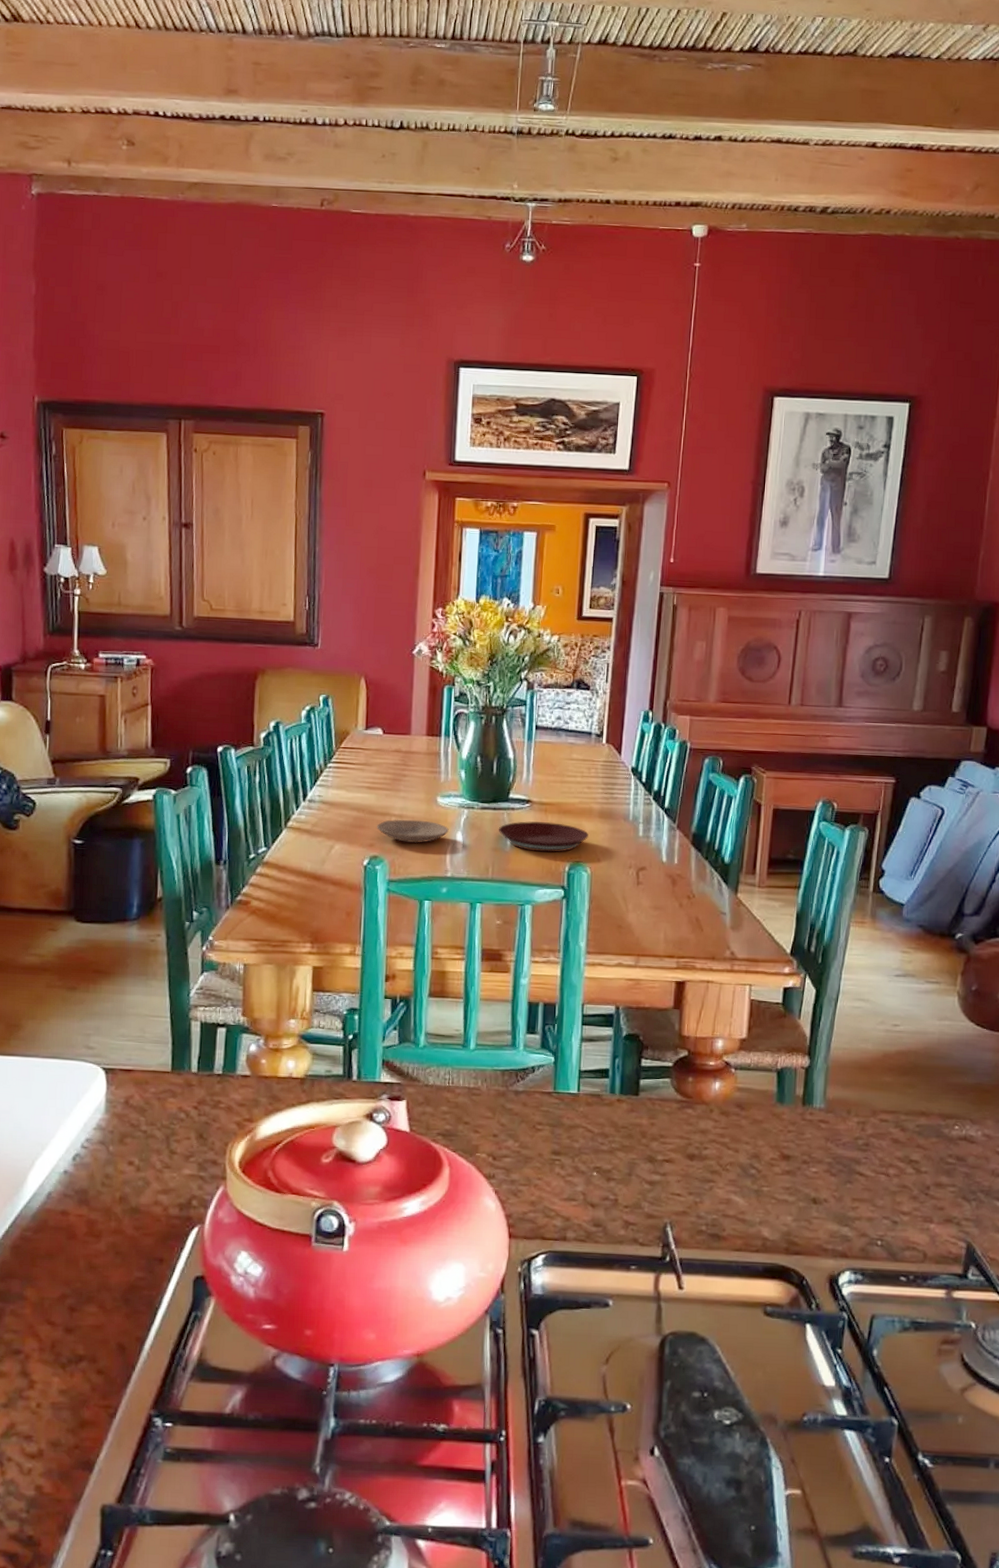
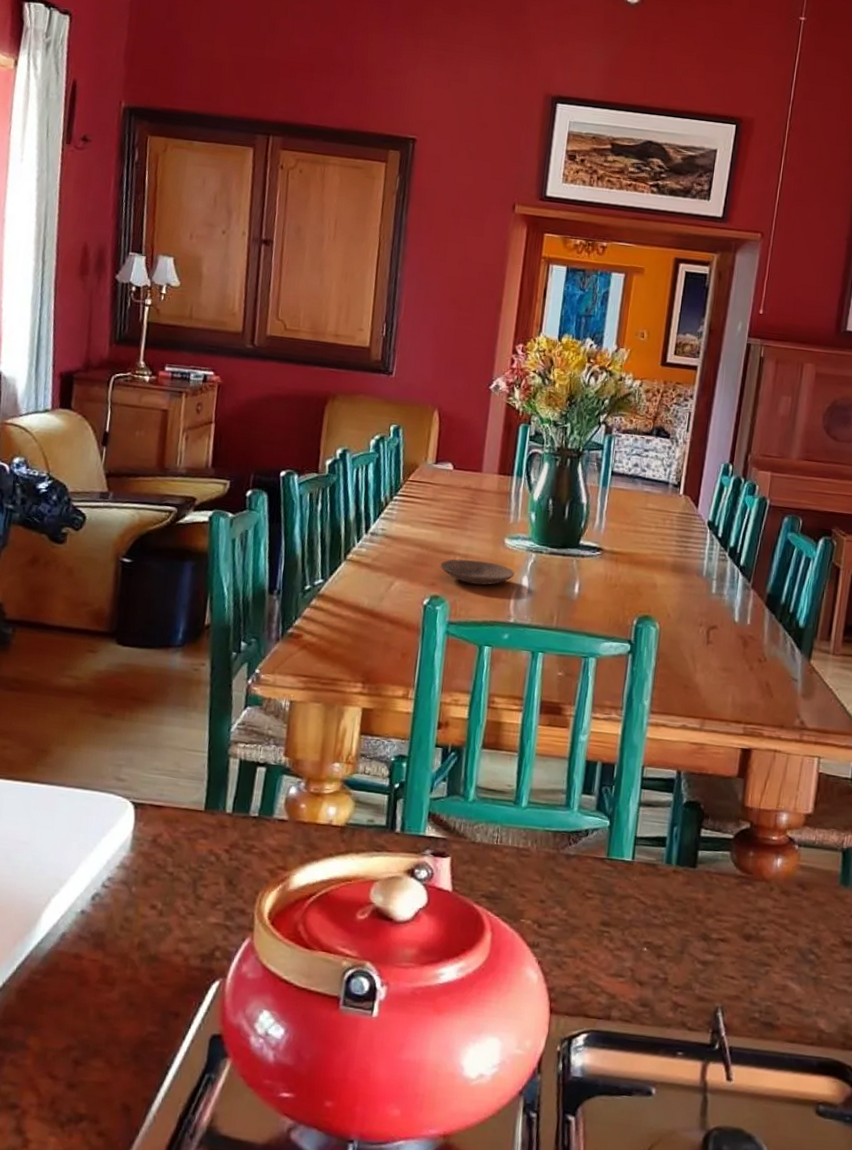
plate: present [498,821,589,853] -> none [566,570,660,605]

